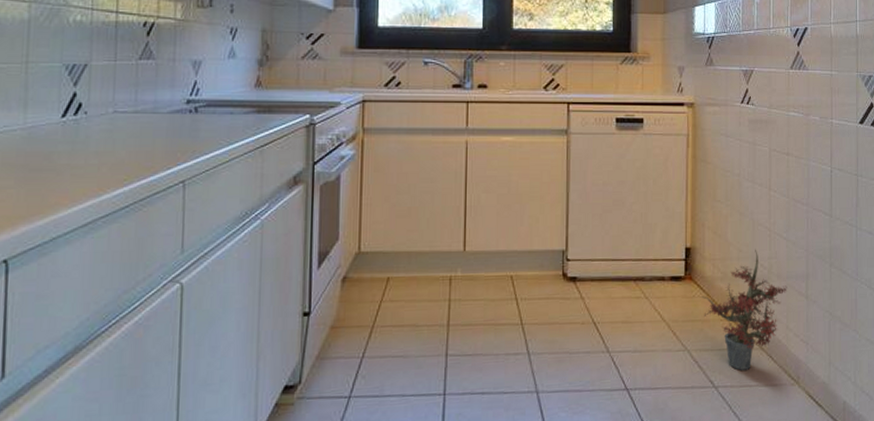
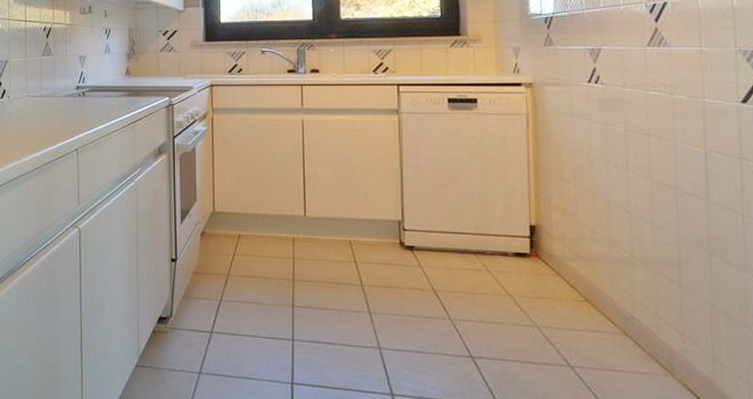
potted plant: present [701,249,787,370] -> none [550,231,655,354]

